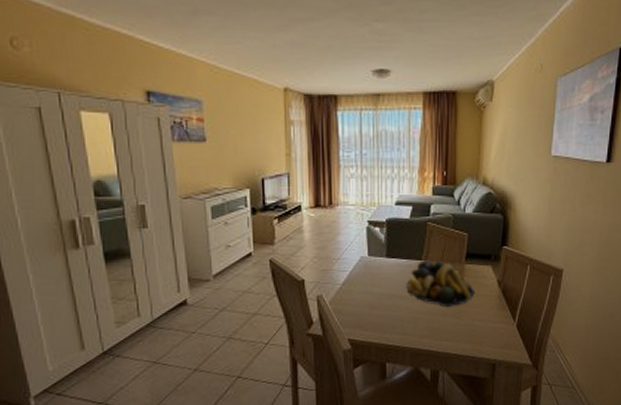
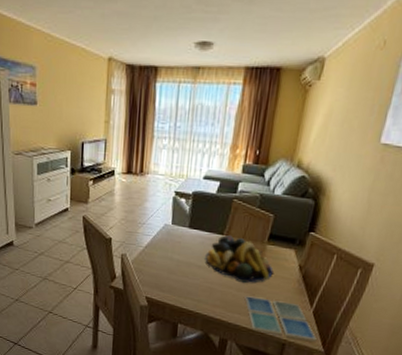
drink coaster: none [450,320,524,357] -> present [244,296,317,342]

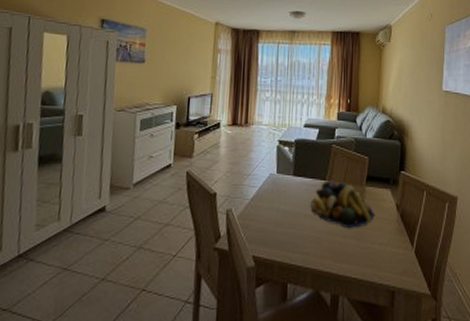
drink coaster: present [244,296,317,342] -> none [351,242,422,285]

